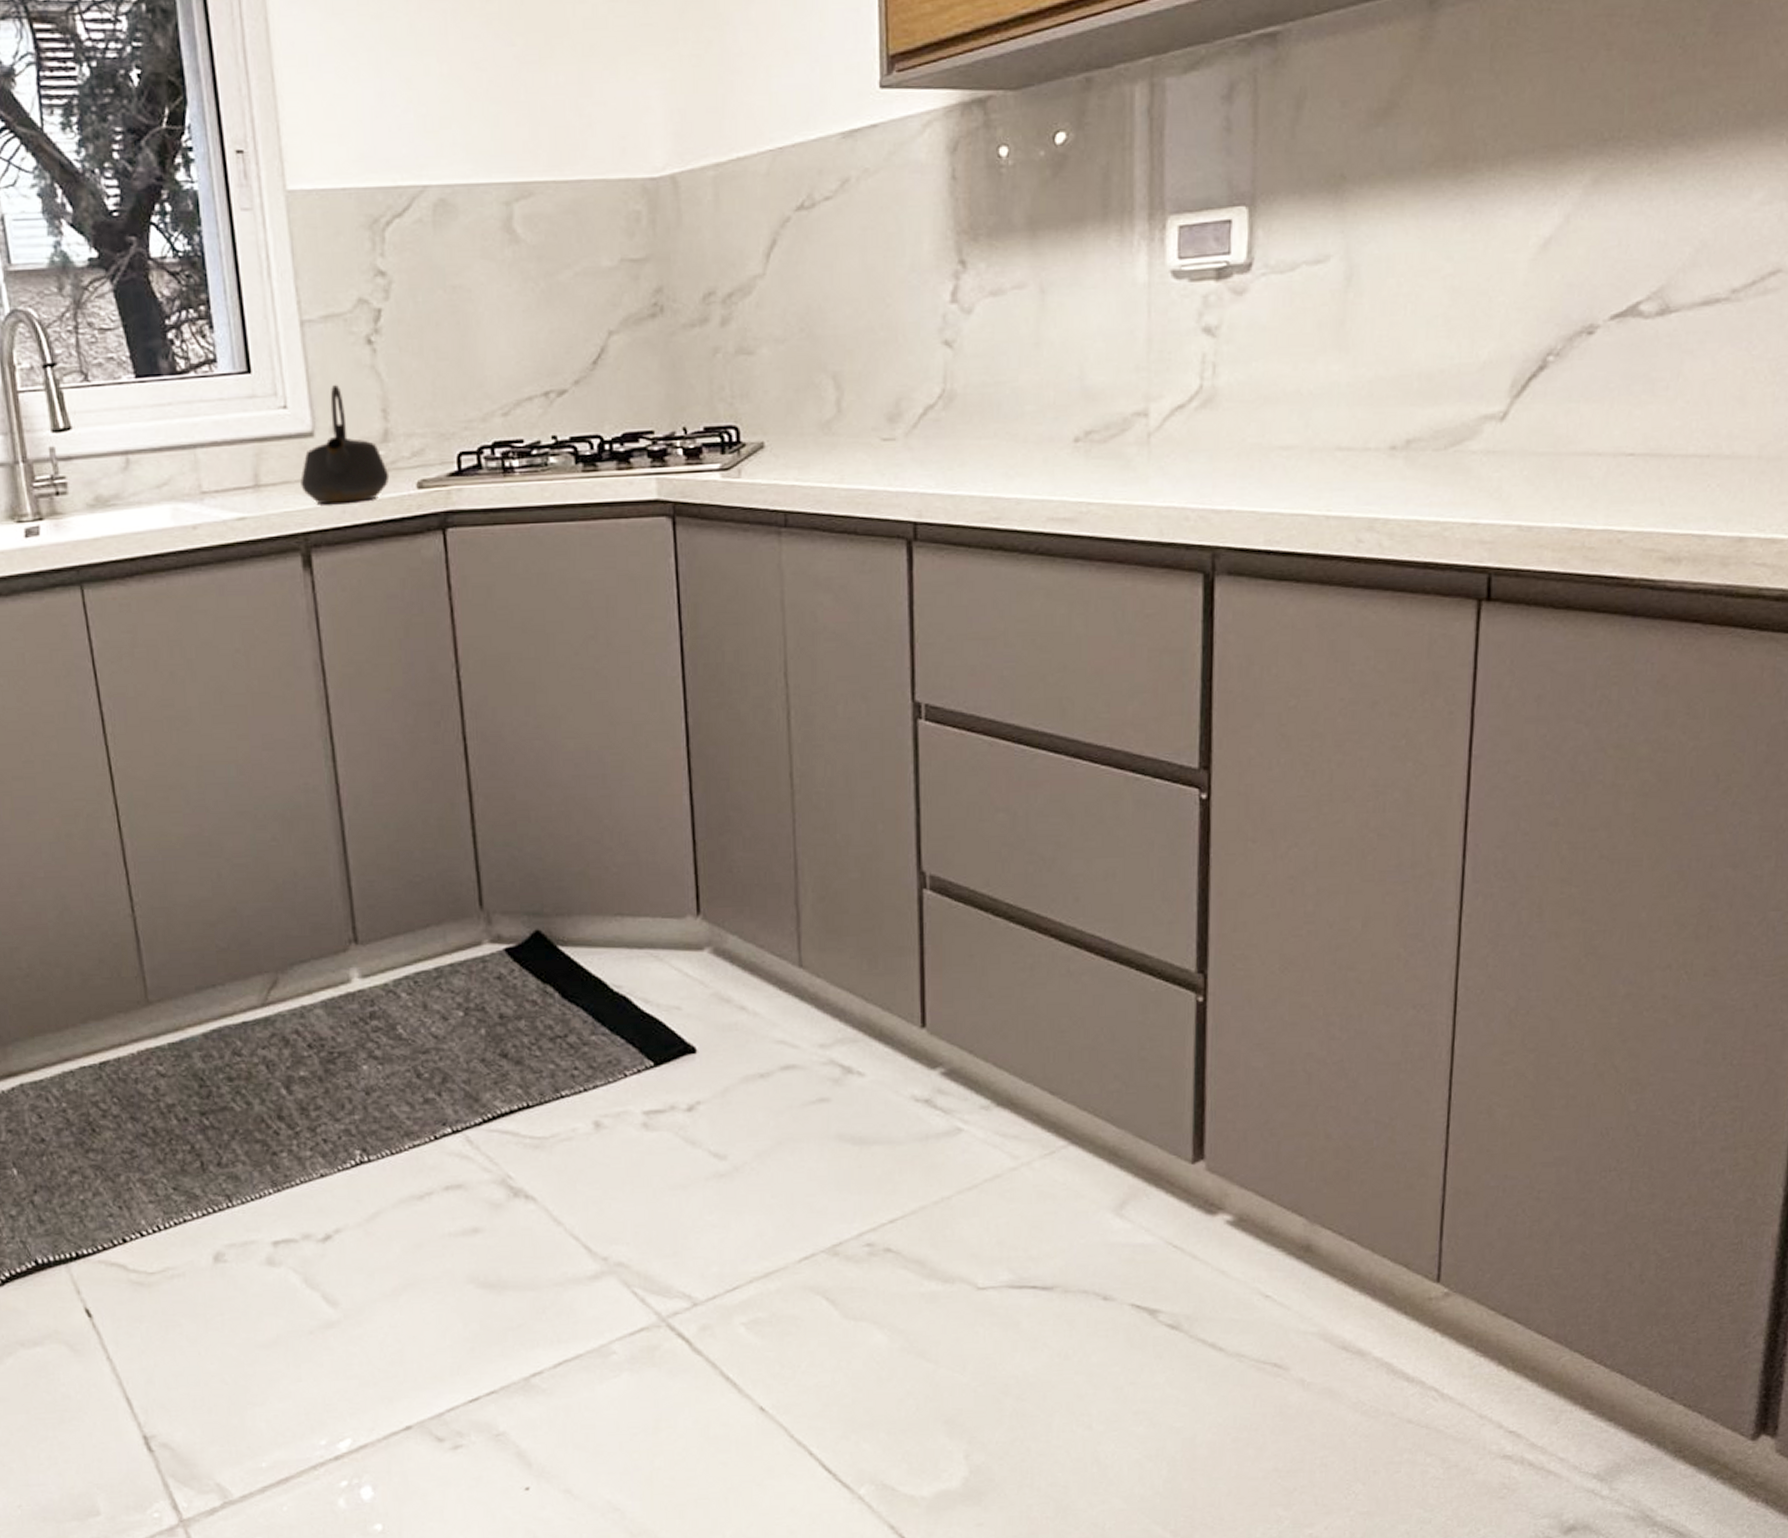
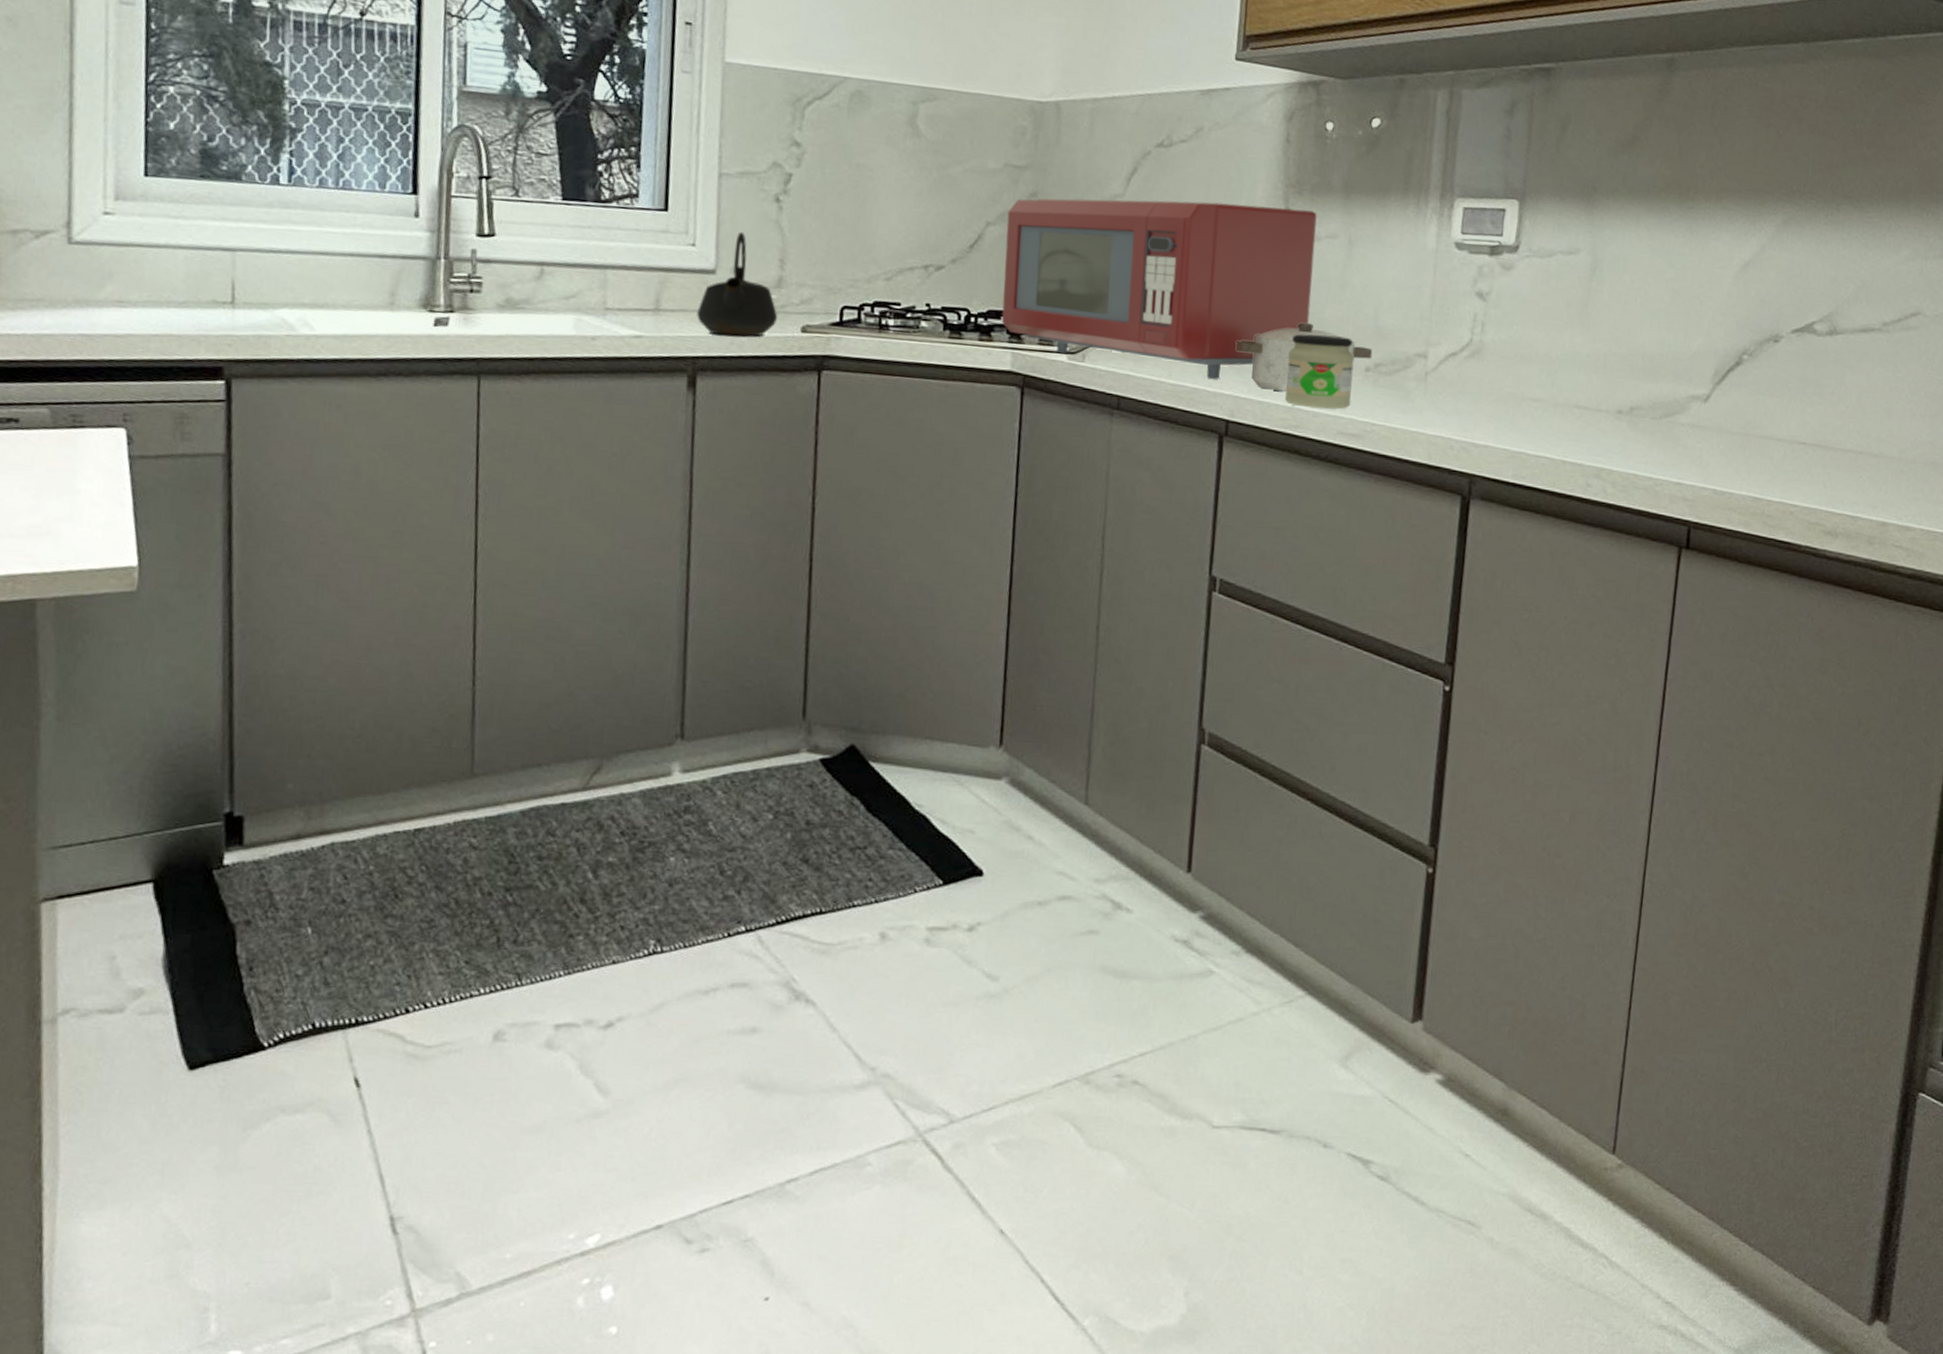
microwave: none [631,259,1001,476] -> present [1001,198,1317,379]
cooking pot: none [916,394,1081,480] -> present [1235,322,1373,391]
jar: none [978,405,1060,495] -> present [1285,334,1355,410]

